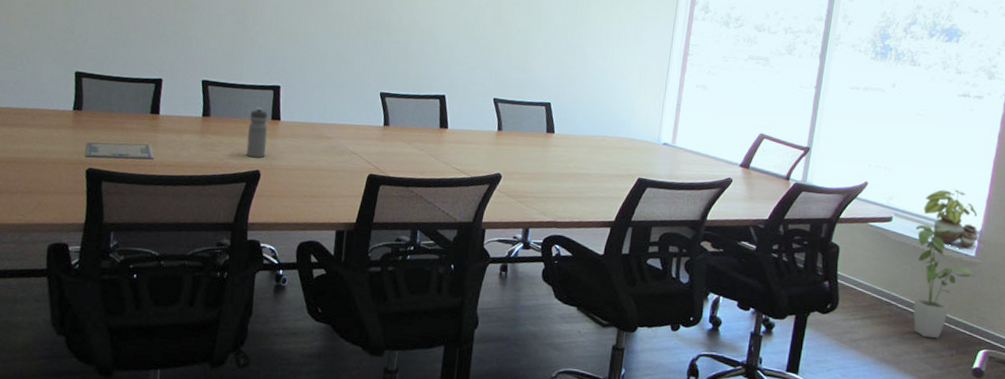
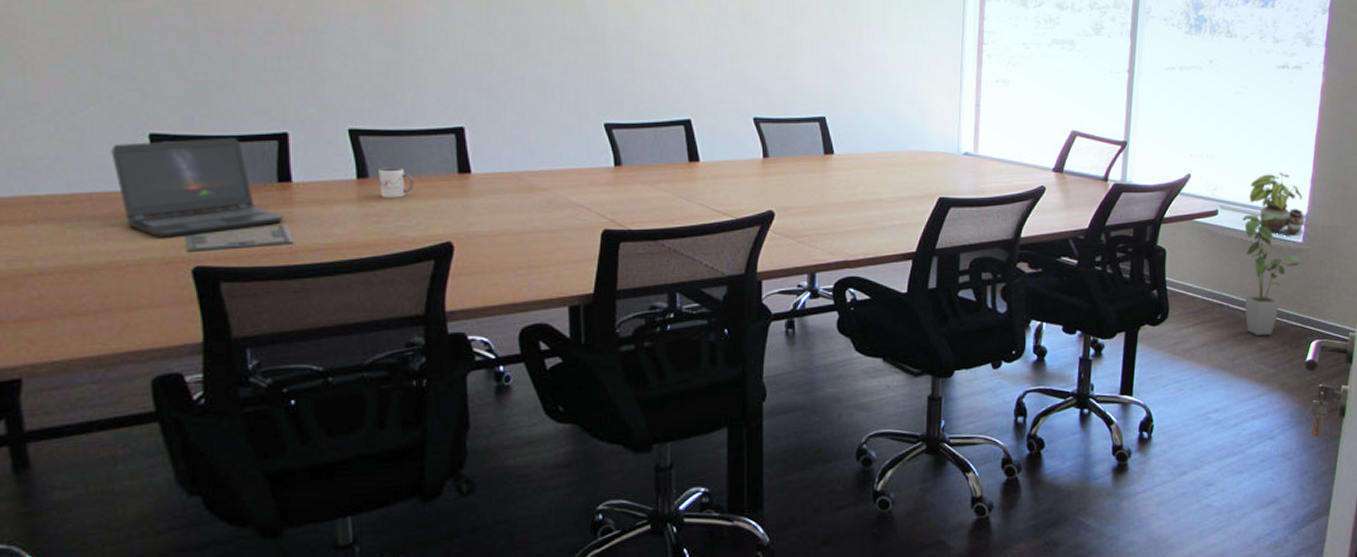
laptop computer: none [50,76,151,146] -> present [111,137,284,240]
mug: none [216,110,240,134] -> present [379,168,413,199]
water bottle: present [246,107,268,159] -> none [426,159,457,226]

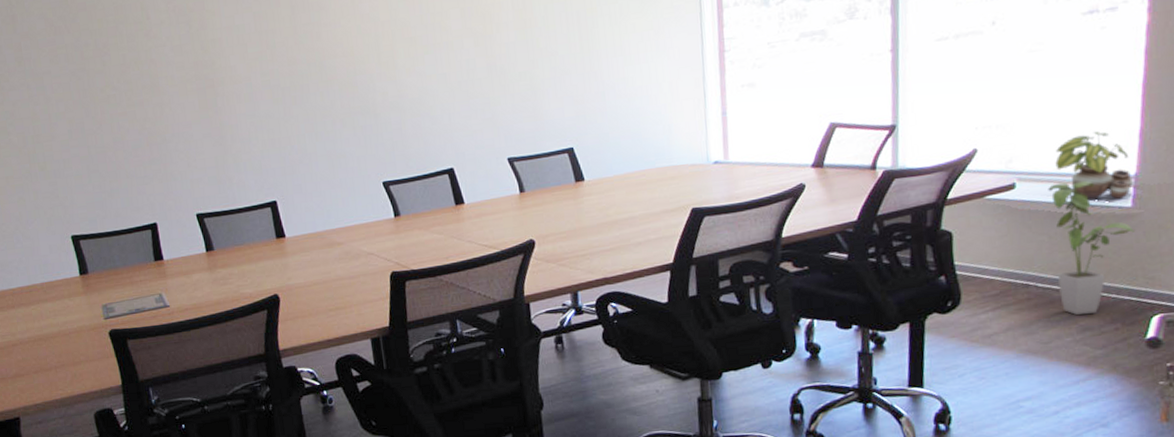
laptop computer: present [111,137,284,240] -> none [50,231,162,312]
mug: present [379,168,413,199] -> none [220,239,246,265]

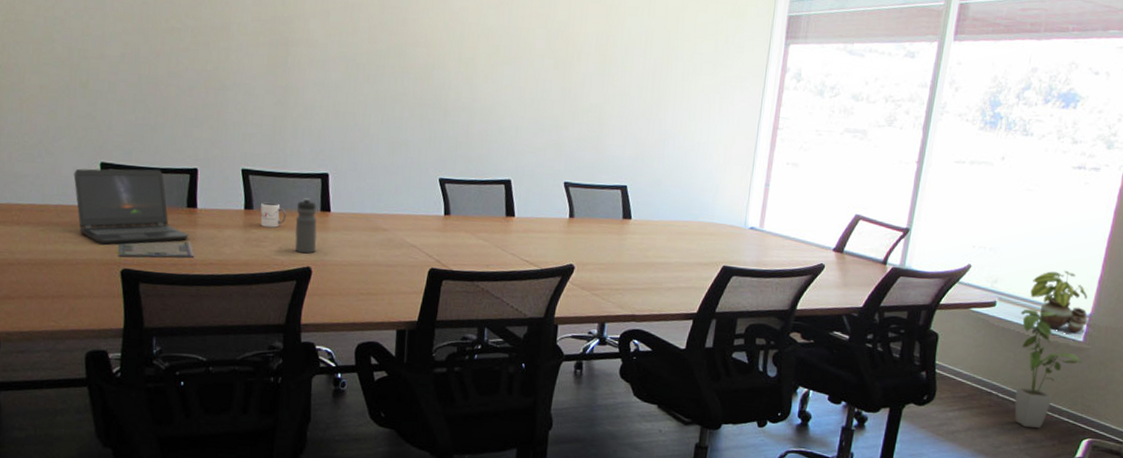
laptop computer: none [50,231,162,312] -> present [73,168,189,246]
mug: none [220,239,246,265] -> present [260,202,286,228]
water bottle: none [253,229,280,283] -> present [294,198,317,254]

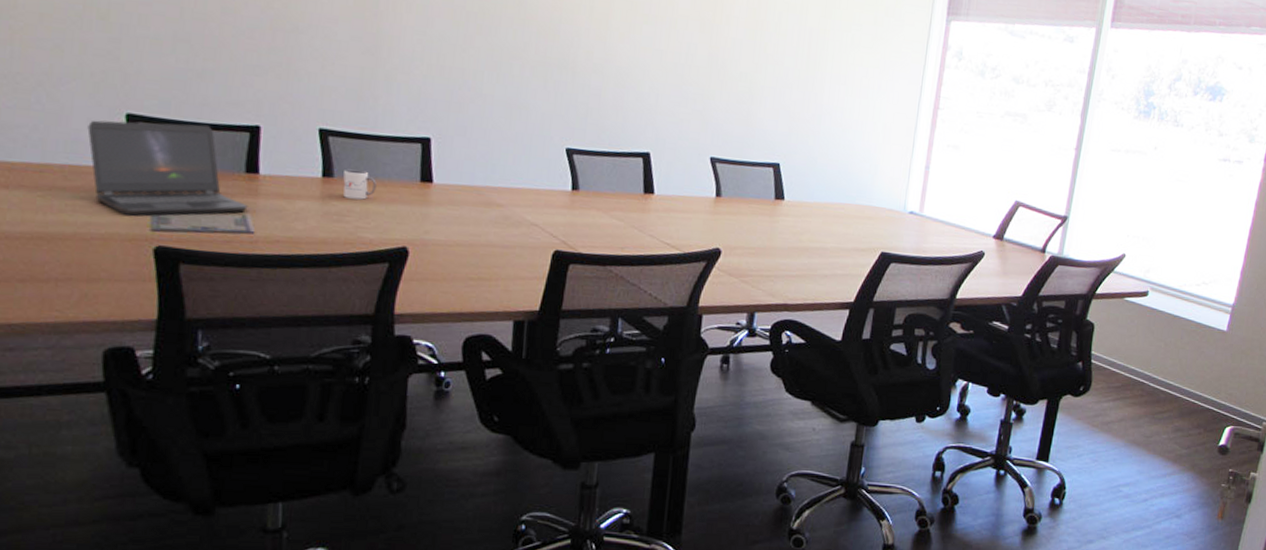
water bottle: present [294,198,317,254] -> none [387,166,416,232]
house plant: present [1014,309,1082,428] -> none [1164,298,1226,417]
potted plant: present [1030,270,1088,334] -> none [1179,260,1231,323]

